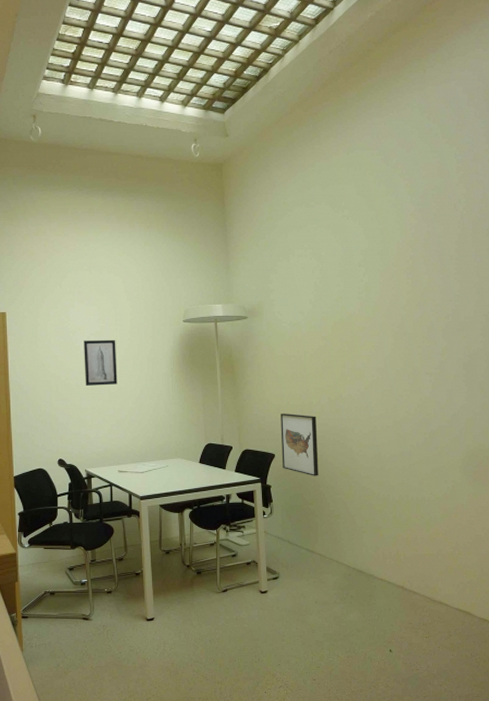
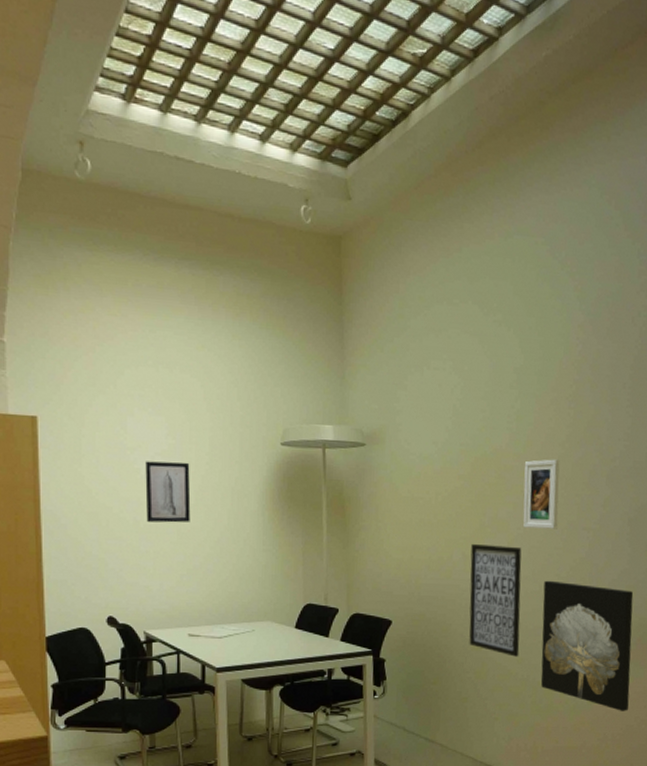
wall art: present [281,414,319,476] -> none [400,570,447,650]
wall art: none [335,390,380,480] -> present [469,544,522,657]
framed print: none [374,319,405,375] -> present [523,459,560,529]
wall art: none [396,416,476,523] -> present [540,580,634,711]

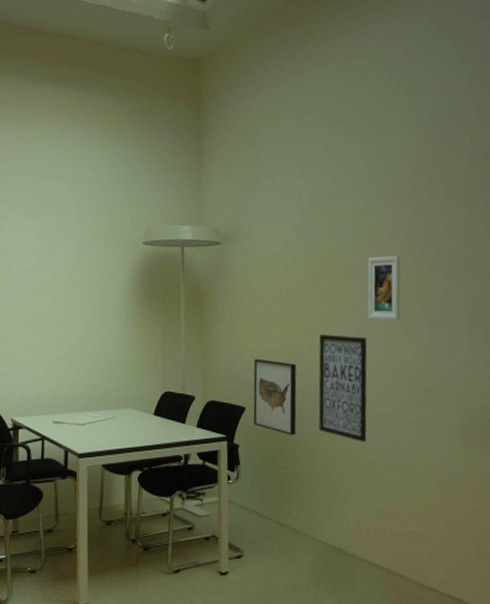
wall art: present [145,461,191,523] -> none [17,260,59,317]
wall art: none [400,570,447,650] -> present [253,359,297,435]
wall art: present [540,580,634,711] -> none [388,368,474,495]

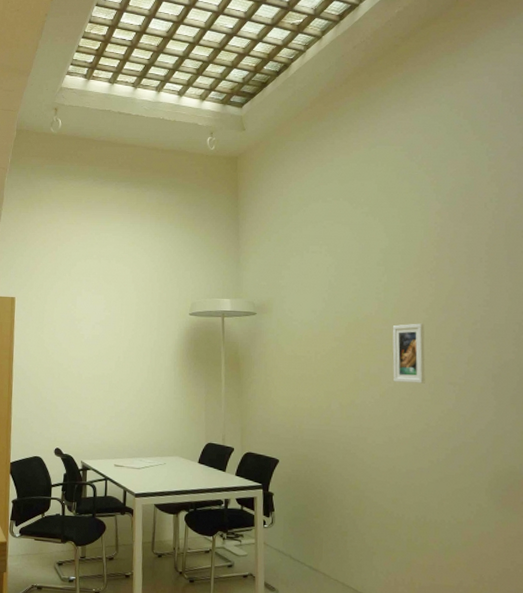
wall art: present [253,359,297,435] -> none [286,417,326,487]
wall art: present [318,335,367,442] -> none [346,396,394,497]

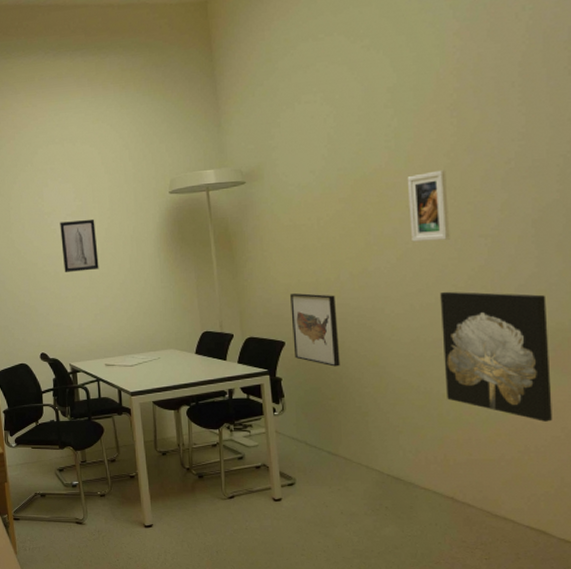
wall art: none [87,329,120,376] -> present [60,218,99,272]
wall art: none [286,417,326,487] -> present [290,293,340,367]
wall art: none [414,428,504,555] -> present [440,291,552,422]

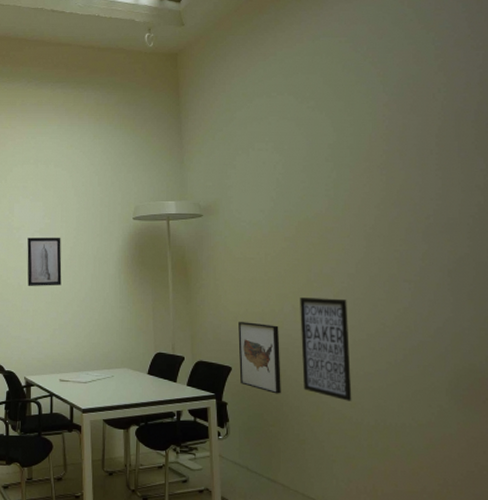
wall art: none [358,261,420,370] -> present [300,298,352,401]
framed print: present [407,170,450,242] -> none [343,220,379,282]
wall art: present [440,291,552,422] -> none [371,329,467,457]

